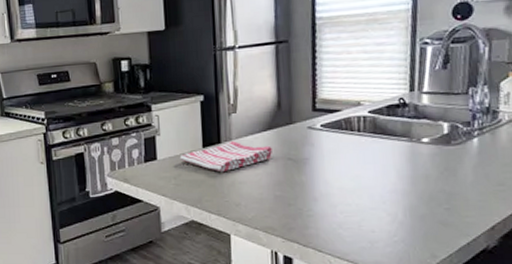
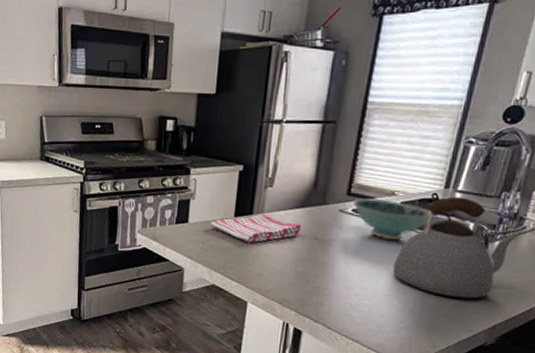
bowl: none [320,111,406,150] -> present [353,198,435,240]
kettle: none [374,98,496,202] -> present [393,196,519,299]

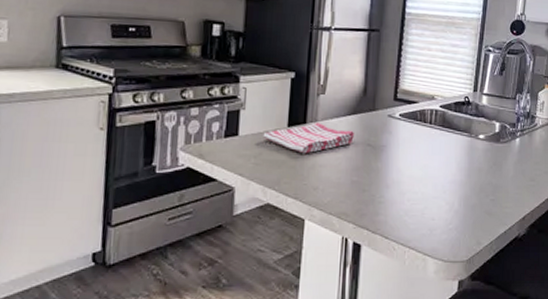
bowl: present [353,198,435,240] -> none [400,103,468,142]
kettle: present [393,196,519,299] -> none [439,99,533,194]

